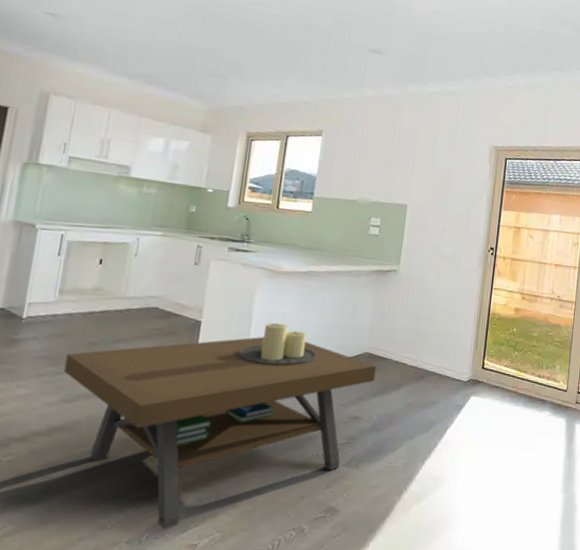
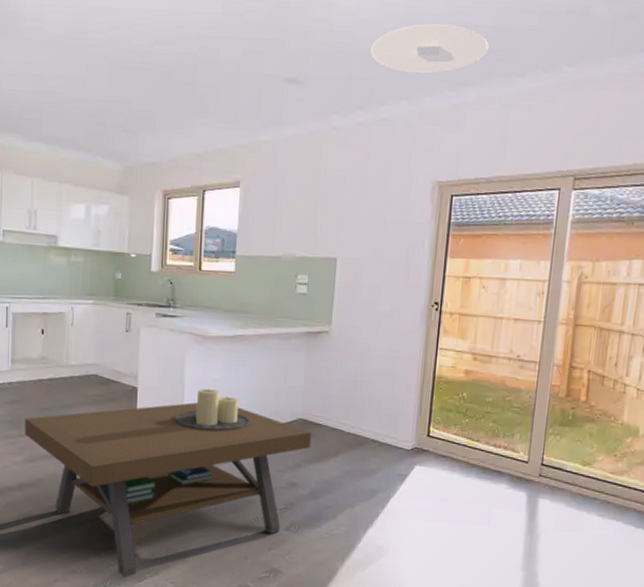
ceiling light: none [442,20,536,61] -> present [370,23,489,74]

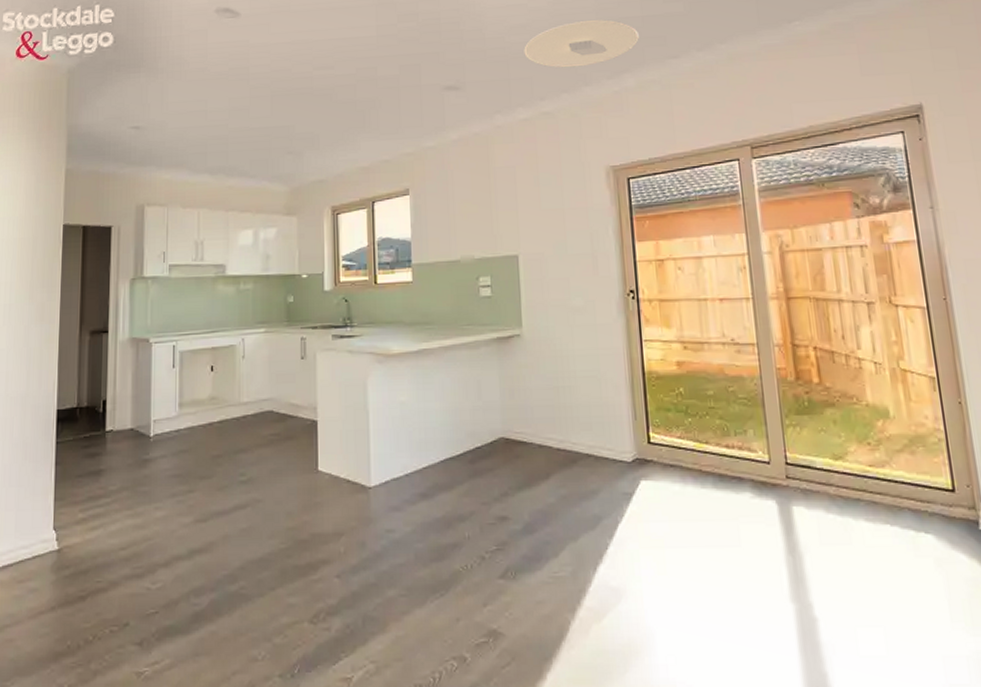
coffee table: present [24,388,312,578] -> none [194,413,518,661]

